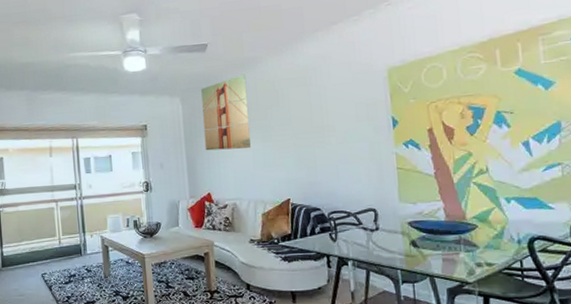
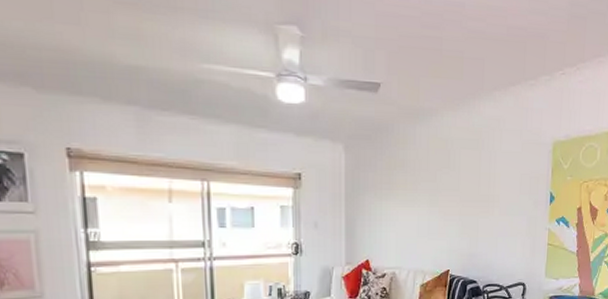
wall art: present [201,74,251,151] -> none [367,126,419,213]

